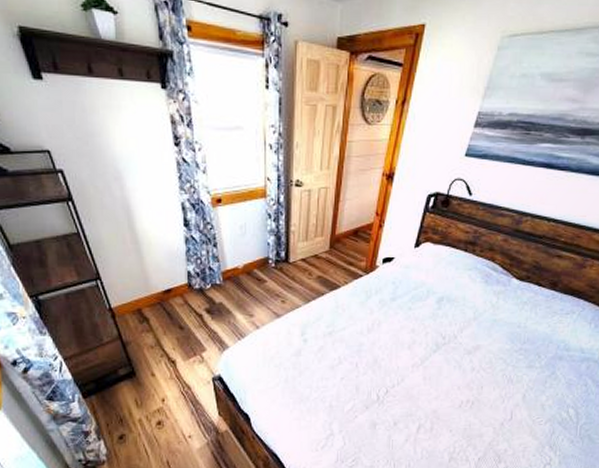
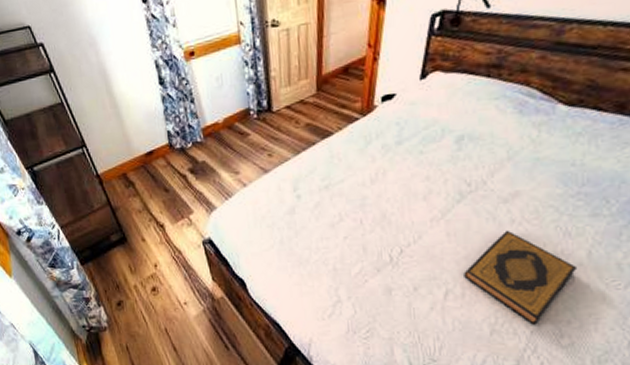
hardback book: none [433,376,514,454] -> present [464,230,576,326]

